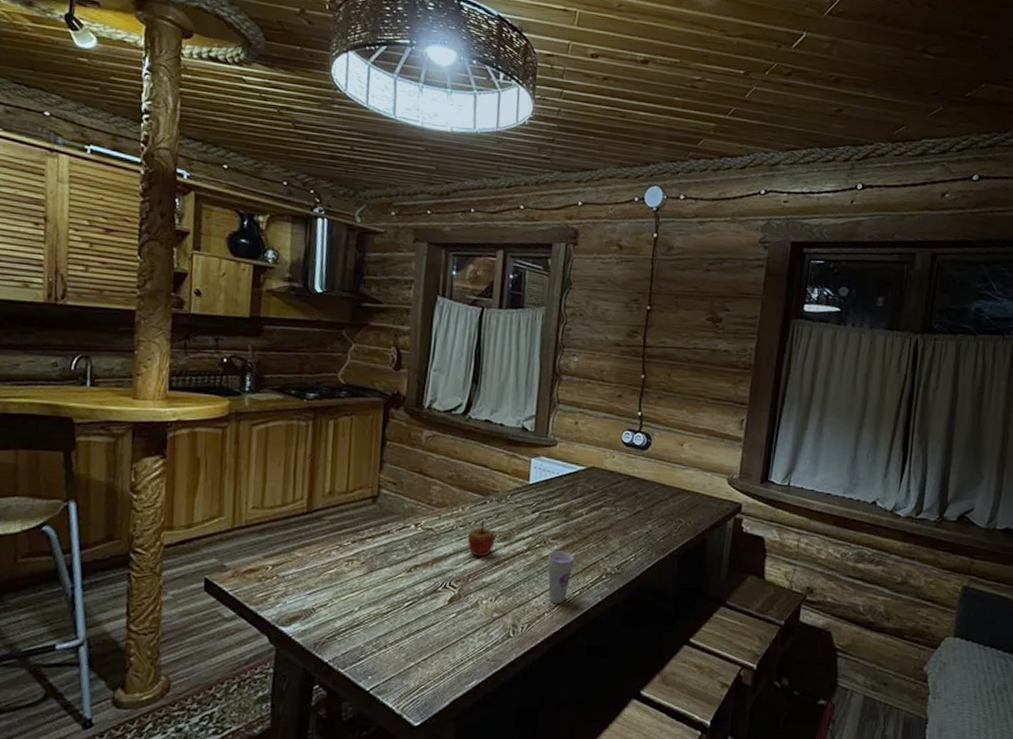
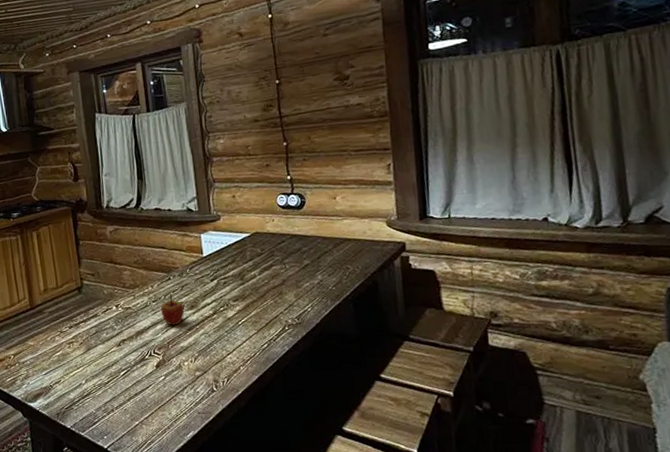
cup: present [547,550,575,605] -> none [232,310,257,358]

